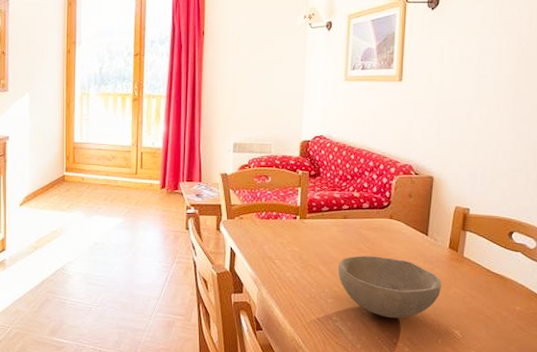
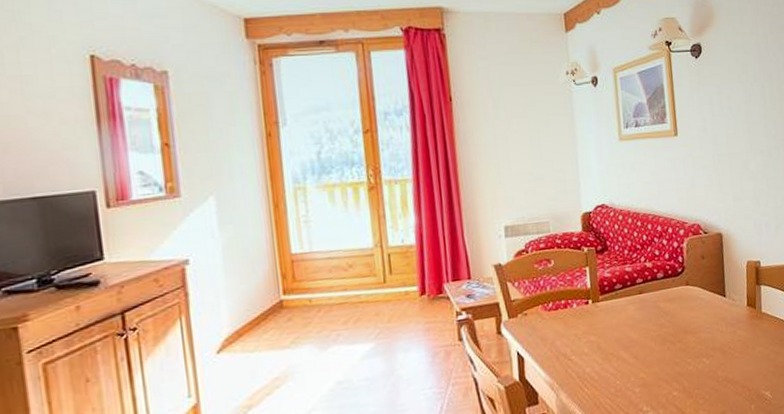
bowl: present [338,256,442,319] -> none [640,327,747,395]

